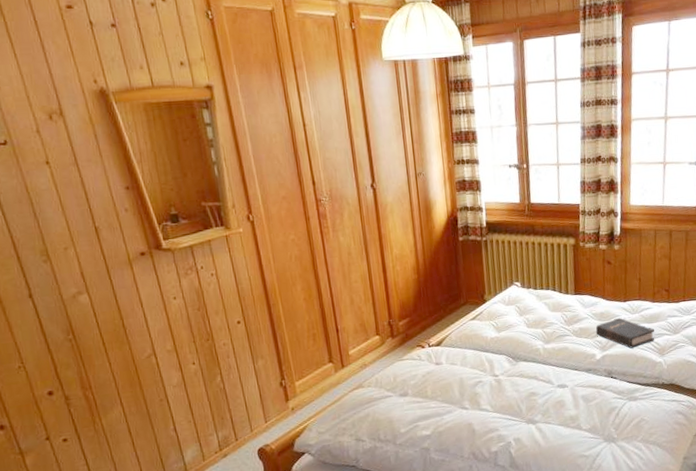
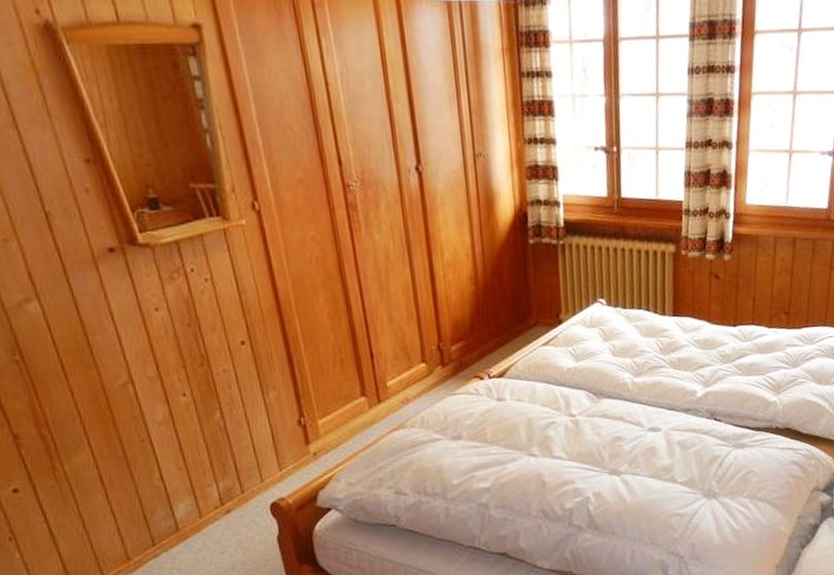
hardback book: present [595,317,655,349] -> none [697,345,770,384]

